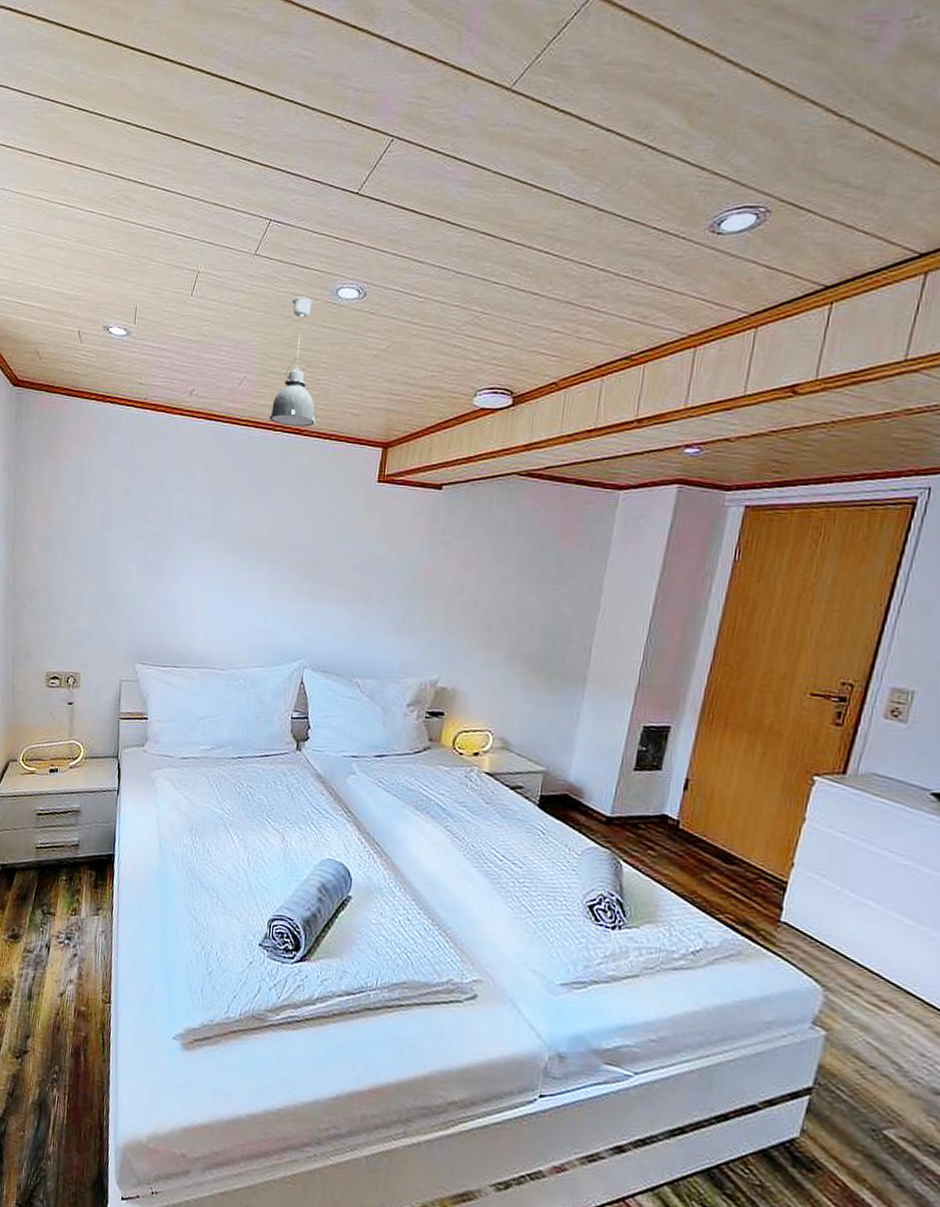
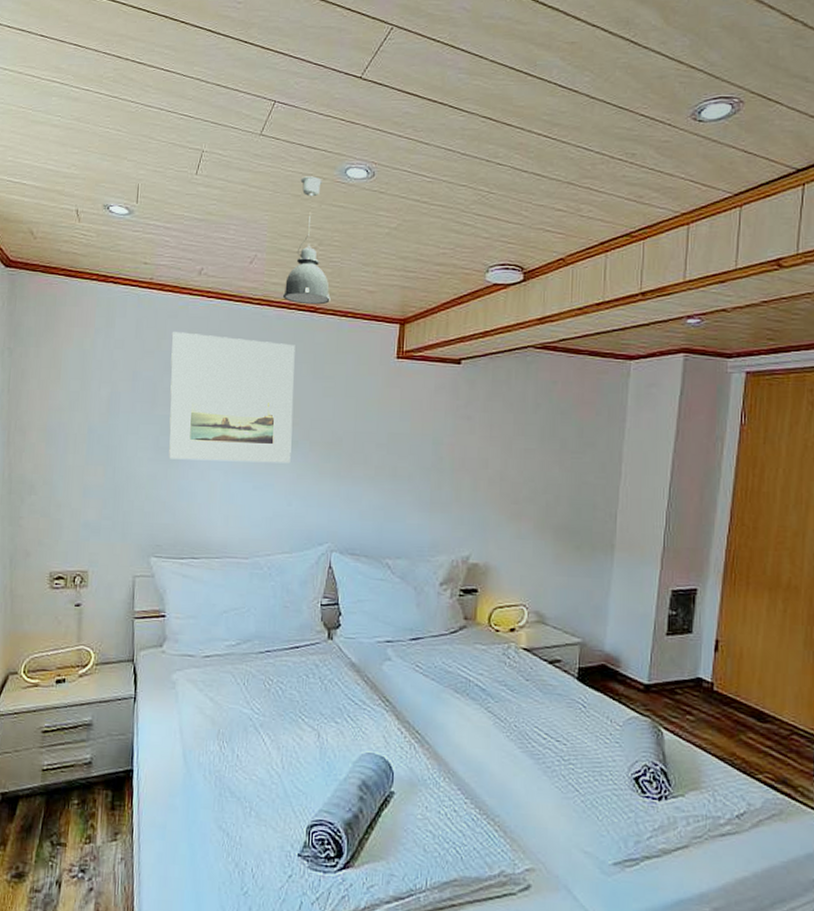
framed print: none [156,451,279,582] -> present [169,332,295,464]

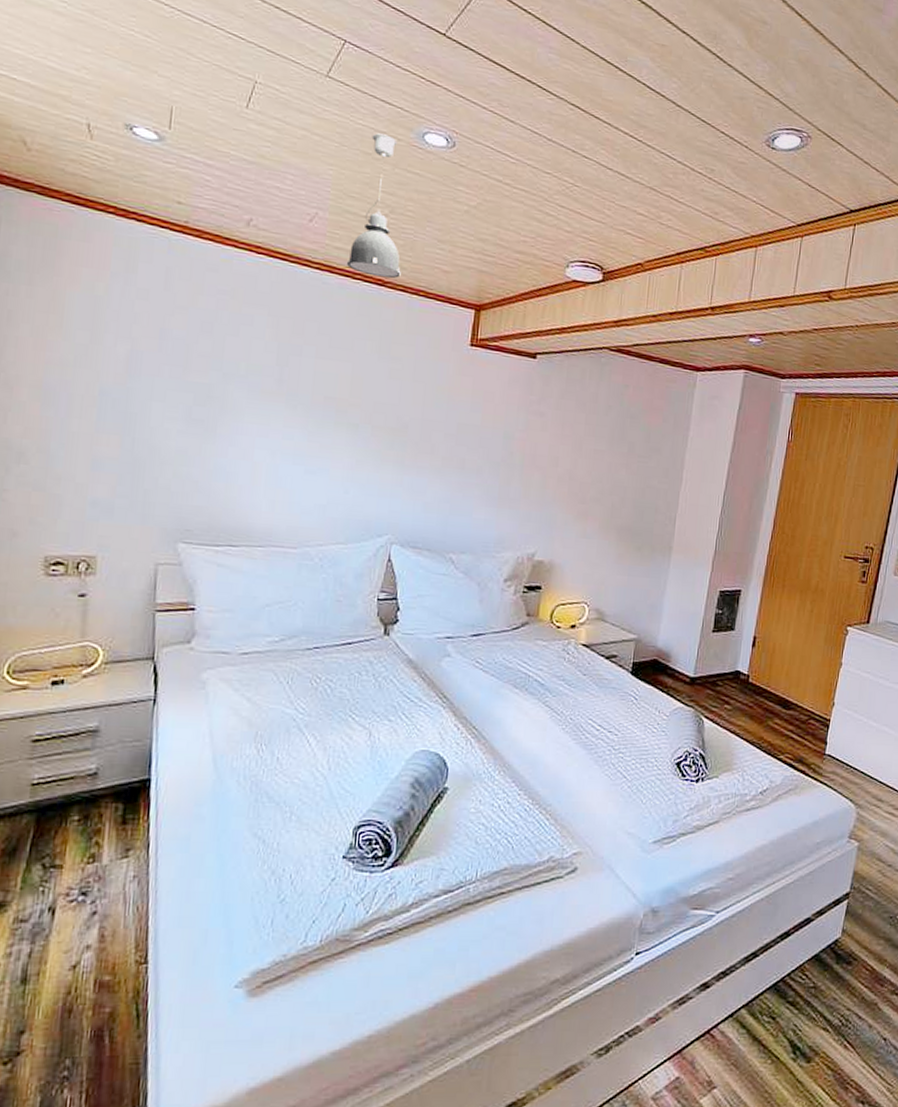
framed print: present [169,332,295,464] -> none [203,288,359,448]

